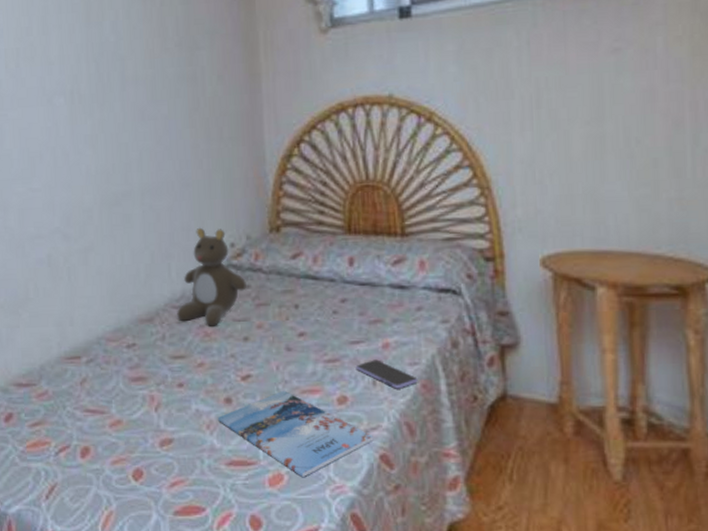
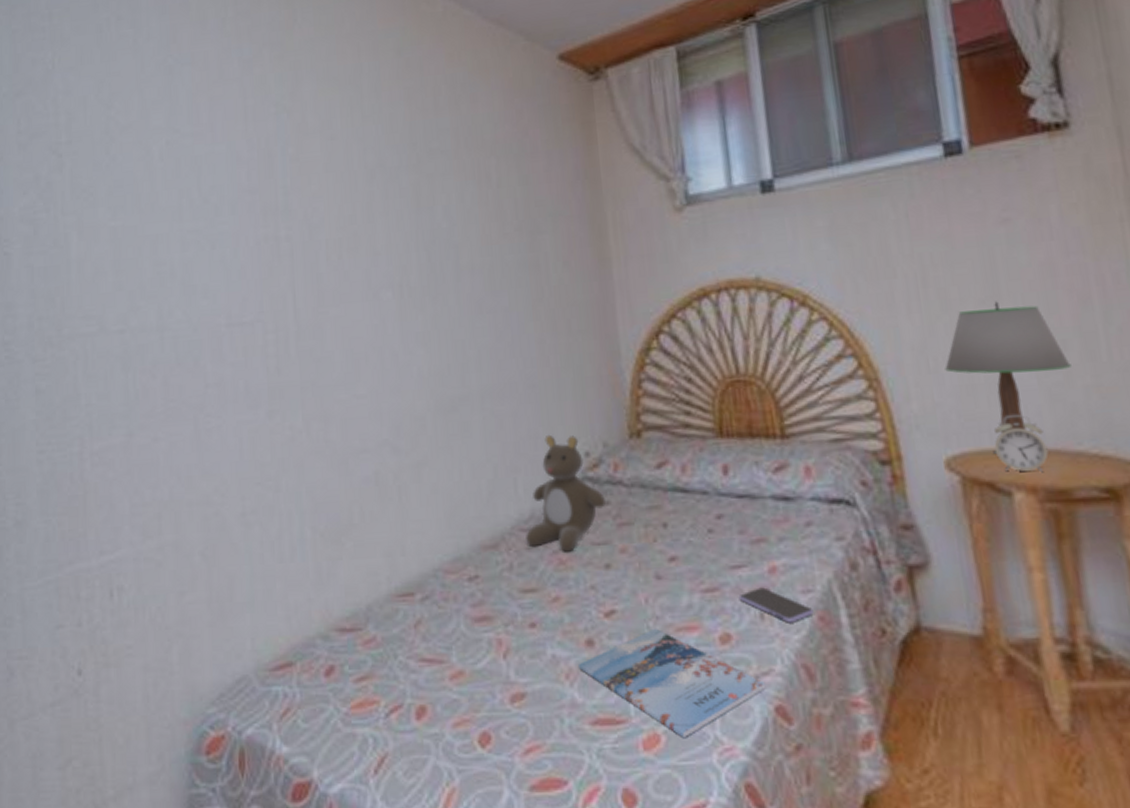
table lamp: none [549,122,659,254] -> present [945,301,1071,454]
alarm clock: none [584,222,630,272] -> present [994,415,1049,473]

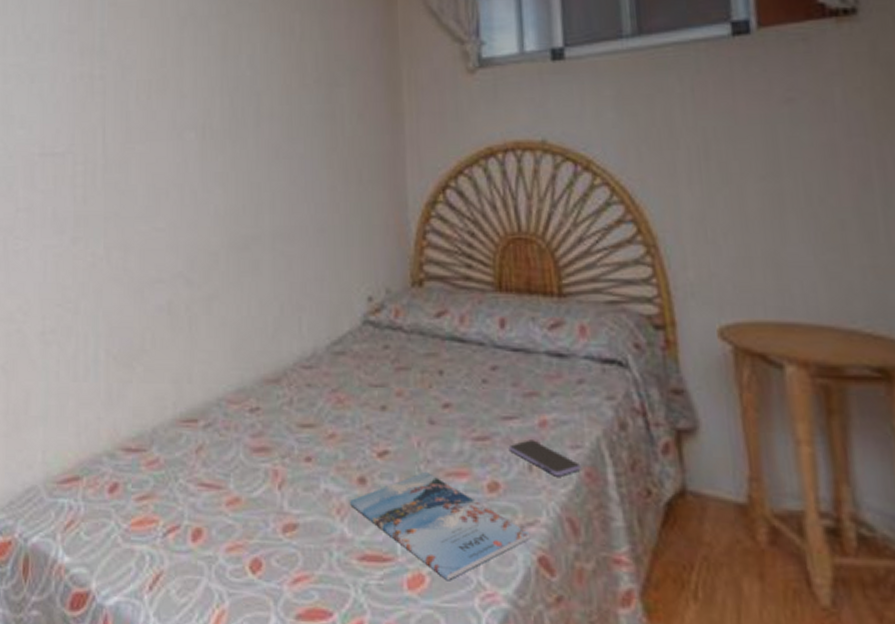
teddy bear: present [526,434,606,552] -> none [307,277,385,391]
table lamp: present [945,301,1071,454] -> none [722,178,849,326]
alarm clock: present [994,415,1049,473] -> none [767,290,822,348]

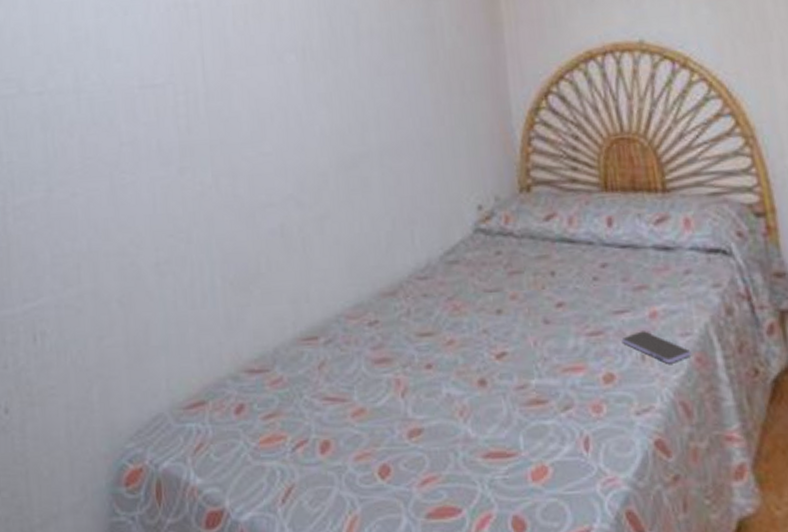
magazine: present [350,471,530,581] -> none [472,368,646,470]

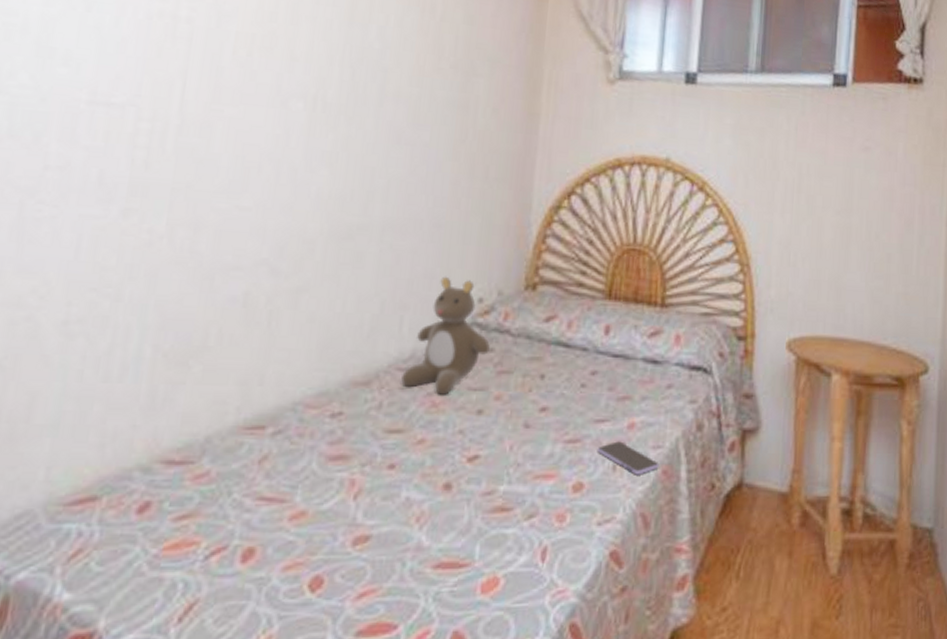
teddy bear: none [422,189,497,299] -> present [401,276,490,395]

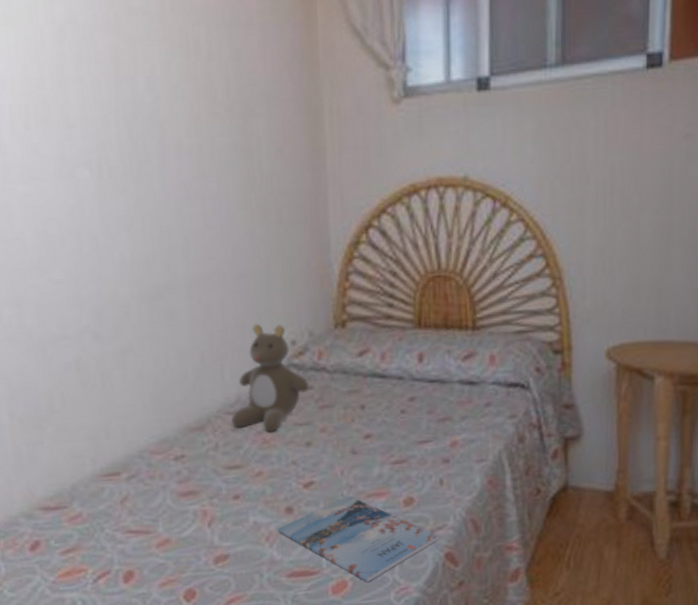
magazine: none [431,474,606,582] -> present [278,495,439,583]
smartphone: present [597,441,659,475] -> none [423,458,484,487]

